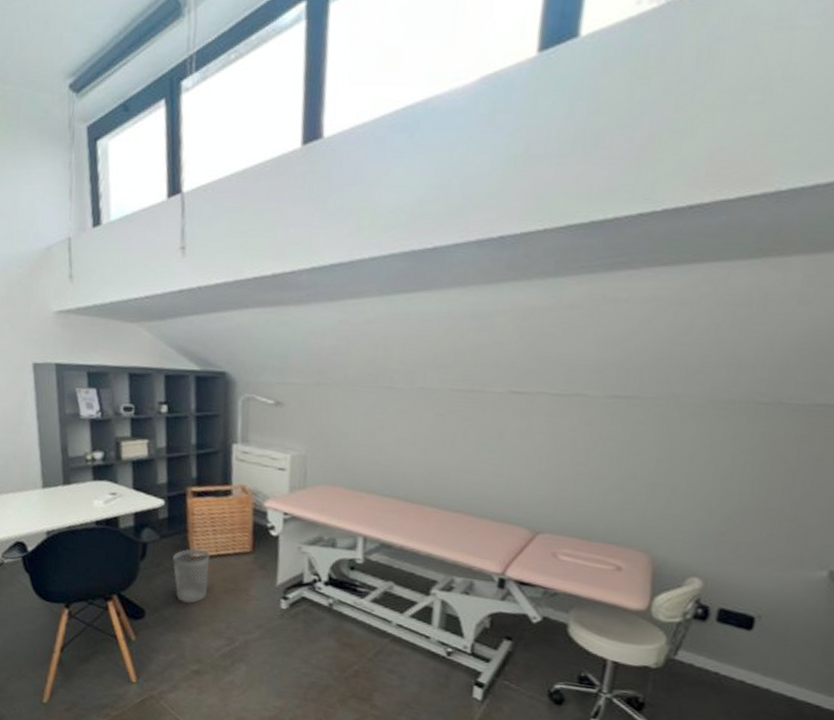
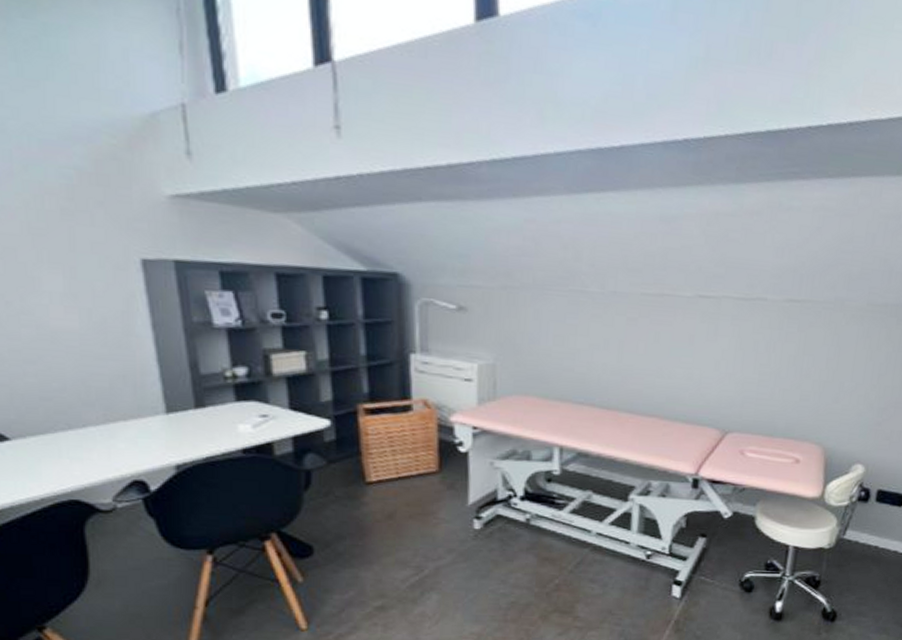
wastebasket: present [173,549,210,603] -> none [345,473,389,534]

